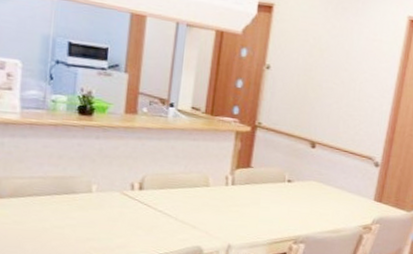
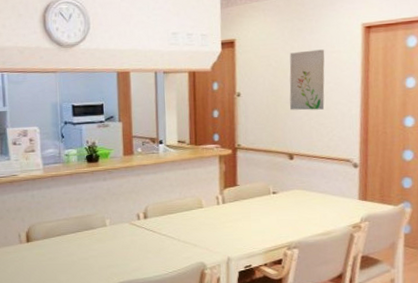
wall art: none [321,31,367,100] -> present [289,49,325,111]

